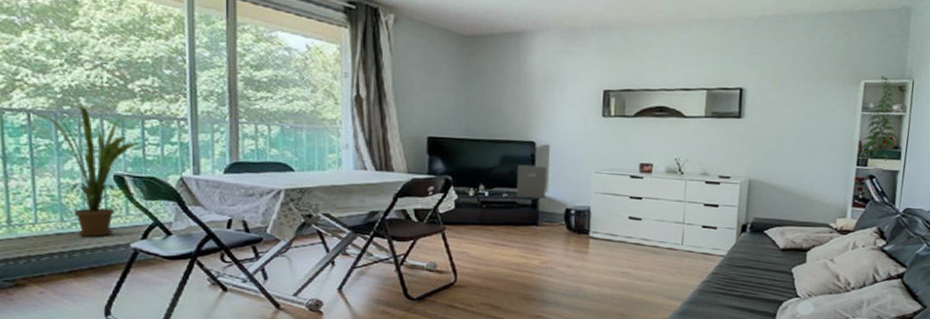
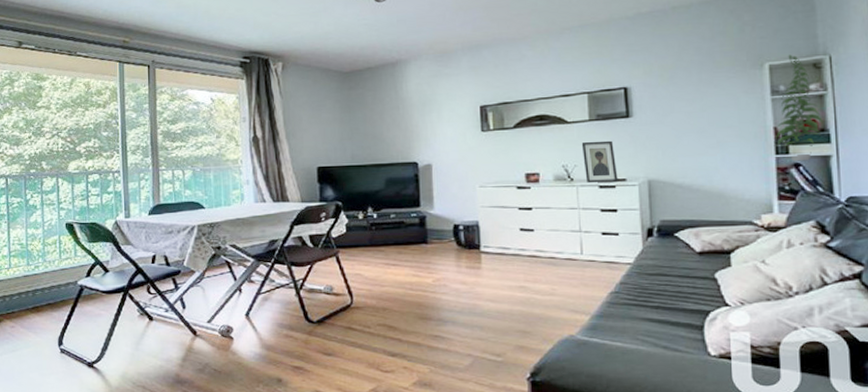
house plant: present [33,103,139,238] -> none [10,162,84,278]
speaker: present [516,164,548,199] -> none [402,184,433,218]
picture frame: none [694,137,724,179] -> present [581,140,618,183]

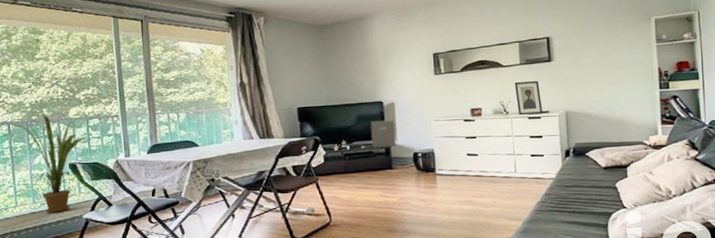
house plant: none [10,162,84,278] -> present [12,108,84,214]
speaker: none [402,184,433,218] -> present [370,120,396,149]
plant: present [776,54,823,162] -> none [660,10,693,94]

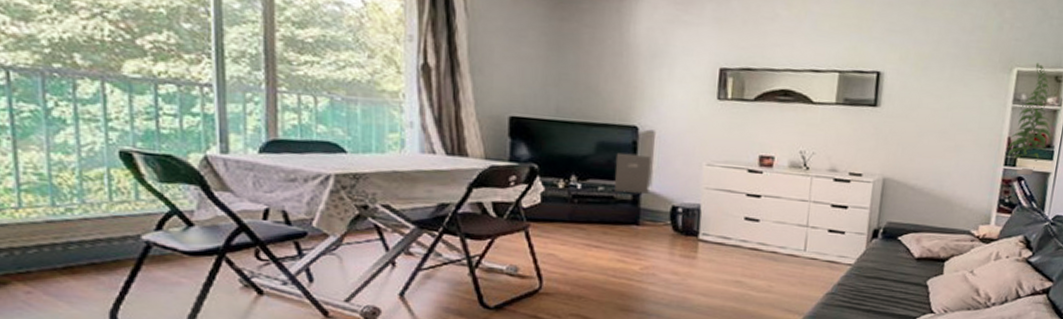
house plant: present [12,108,84,214] -> none [14,61,150,227]
picture frame: present [514,80,543,116] -> none [821,127,856,176]
plant: none [660,10,693,94] -> present [1006,62,1051,176]

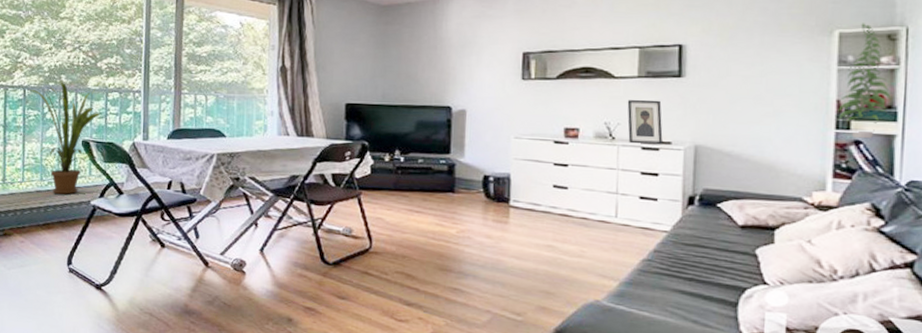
house plant: none [14,61,150,227] -> present [28,78,105,195]
speaker: present [614,153,652,194] -> none [432,130,464,165]
picture frame: none [821,127,856,176] -> present [627,99,663,145]

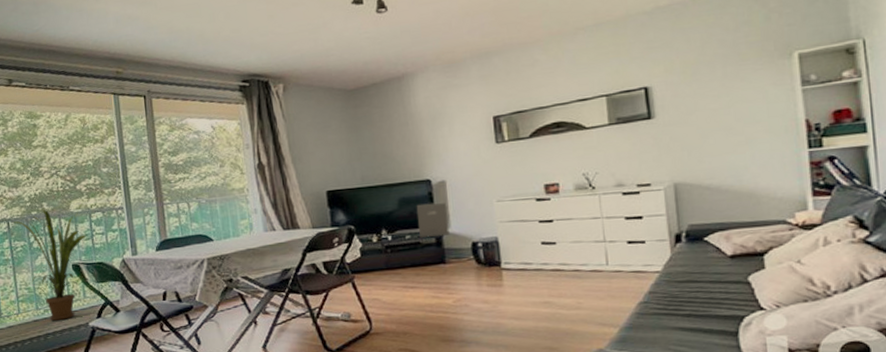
speaker: none [432,130,464,165] -> present [416,202,450,239]
picture frame: present [627,99,663,145] -> none [602,144,642,191]
plant: present [837,23,891,139] -> none [808,41,858,155]

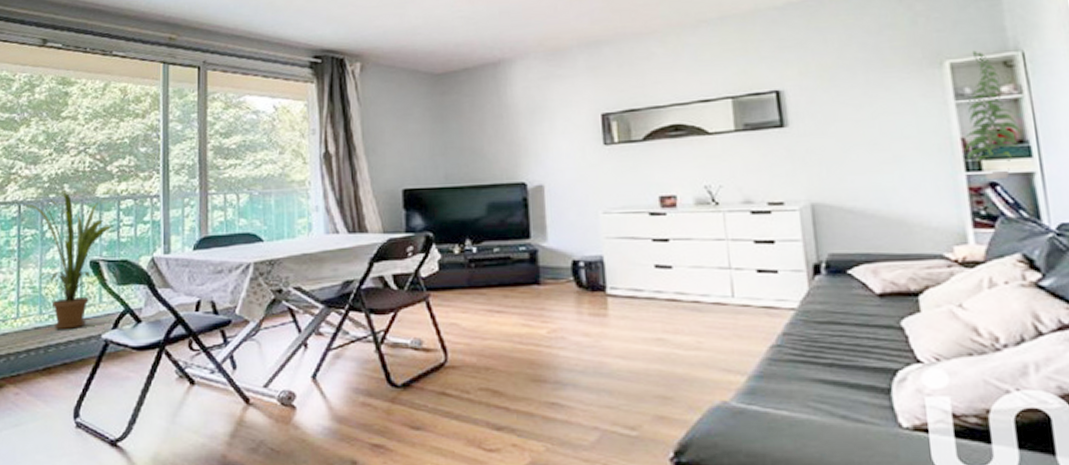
speaker: present [416,202,450,239] -> none [507,210,546,253]
plant: none [808,41,858,155] -> present [964,50,1021,180]

